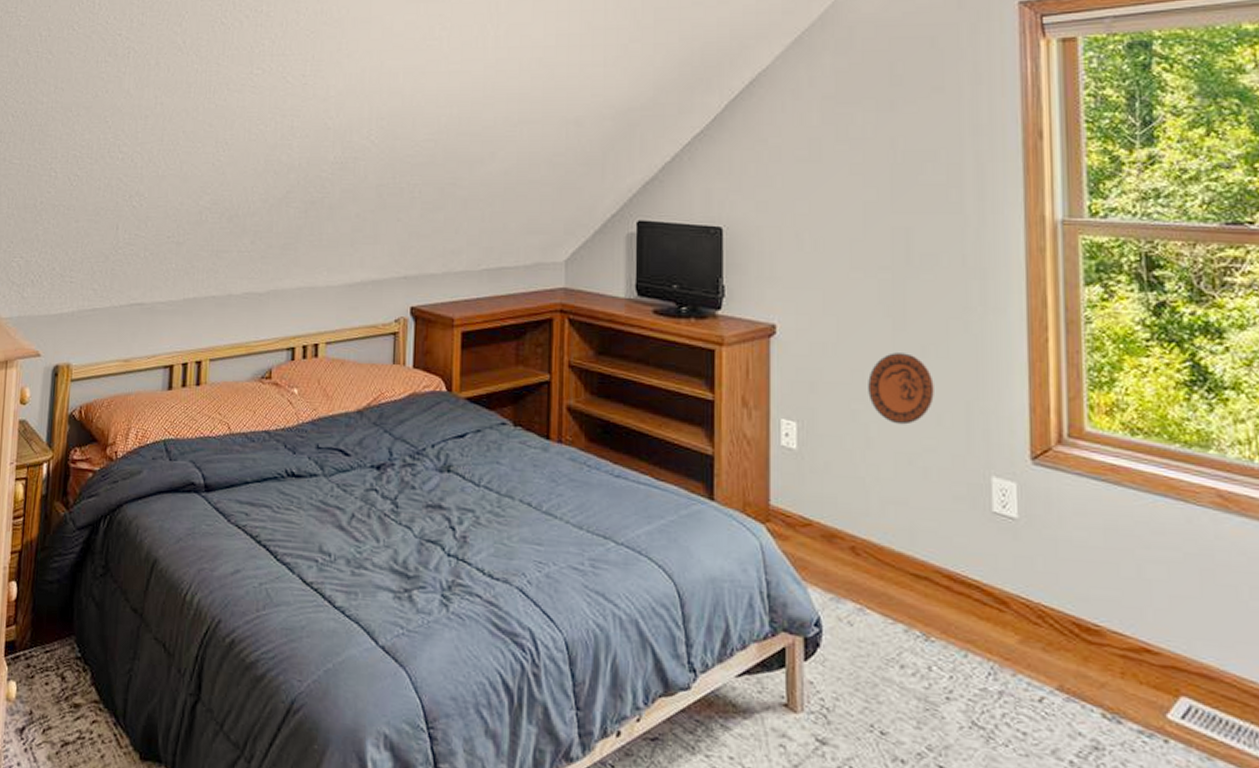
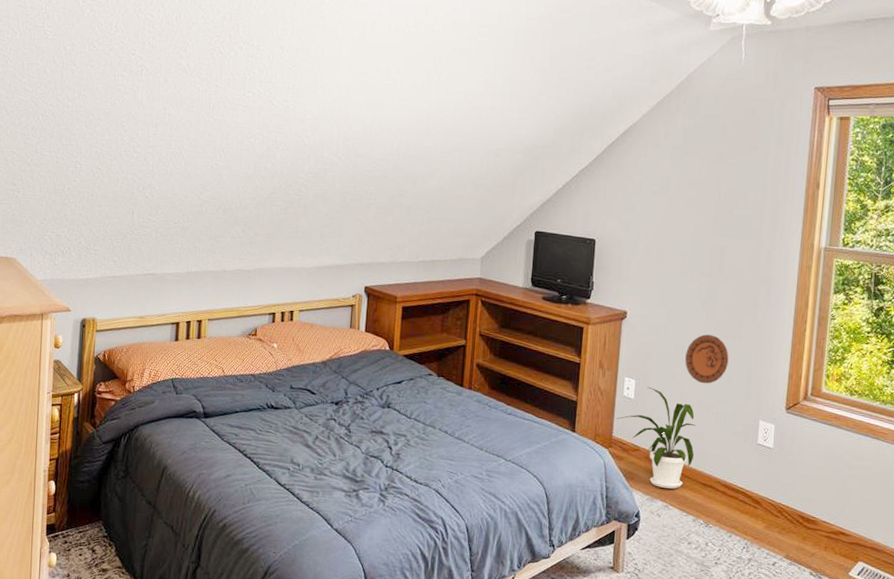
house plant: none [773,430,897,583] -> present [616,386,696,489]

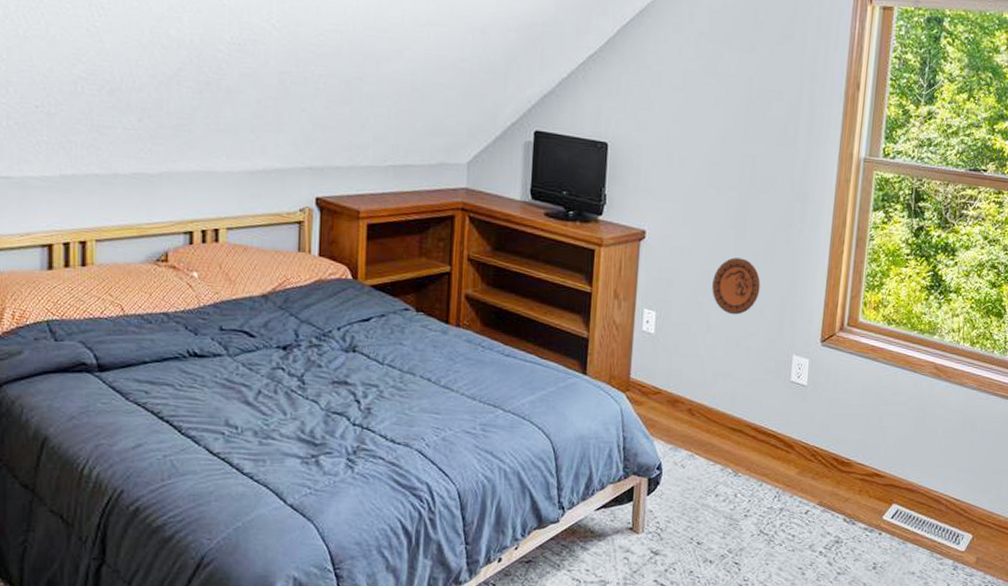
house plant: present [616,386,696,489] -> none [634,319,724,436]

